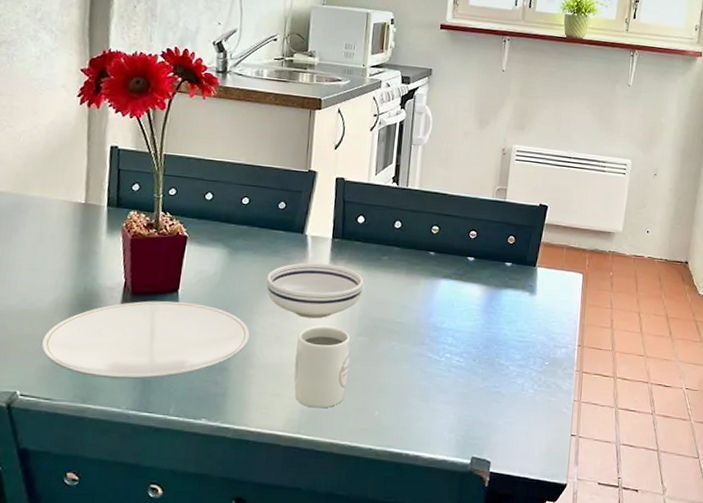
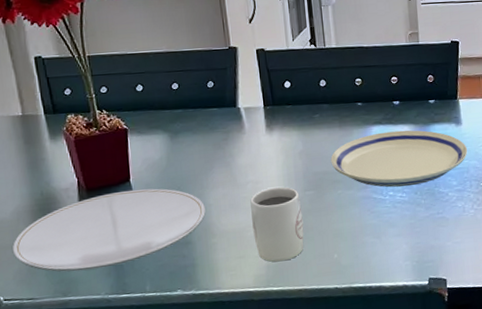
bowl: present [266,262,365,319] -> none [210,130,302,184]
plate: none [390,287,538,351] -> present [330,130,468,188]

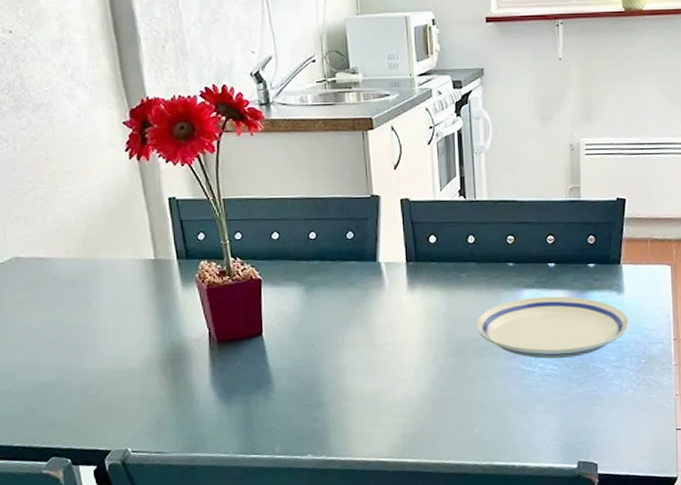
plate: present [13,188,206,272] -> none [142,344,340,427]
mug: present [250,187,304,262] -> none [388,350,444,432]

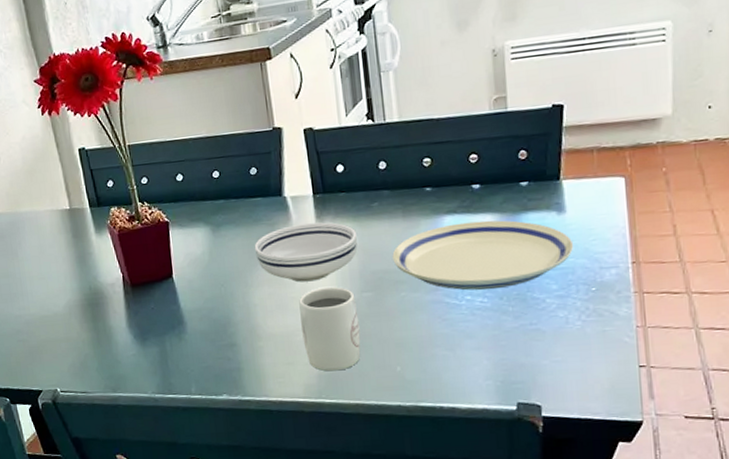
bowl: none [347,289,446,345] -> present [254,222,358,282]
mug: none [388,350,444,432] -> present [299,286,361,372]

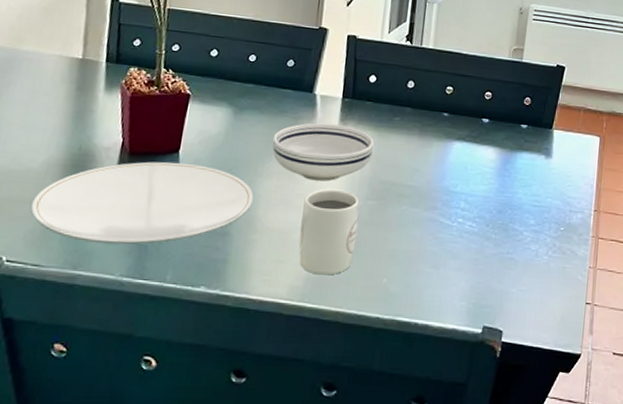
plate: none [66,285,251,368] -> present [31,161,254,245]
plate: present [392,220,574,291] -> none [401,150,554,216]

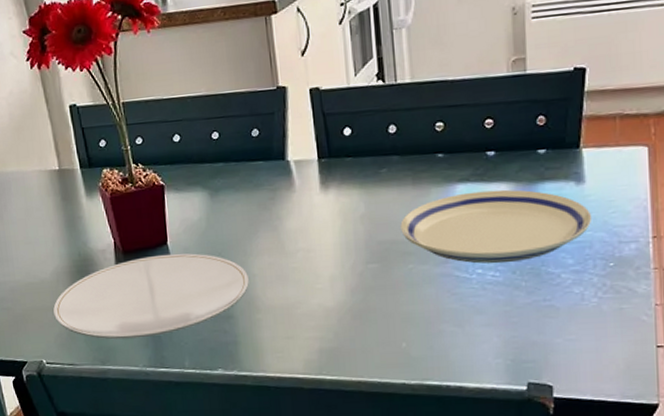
bowl: present [272,123,375,181] -> none [254,188,364,252]
mug: present [299,189,360,275] -> none [300,257,365,347]
plate: none [401,150,554,216] -> present [400,189,592,264]

